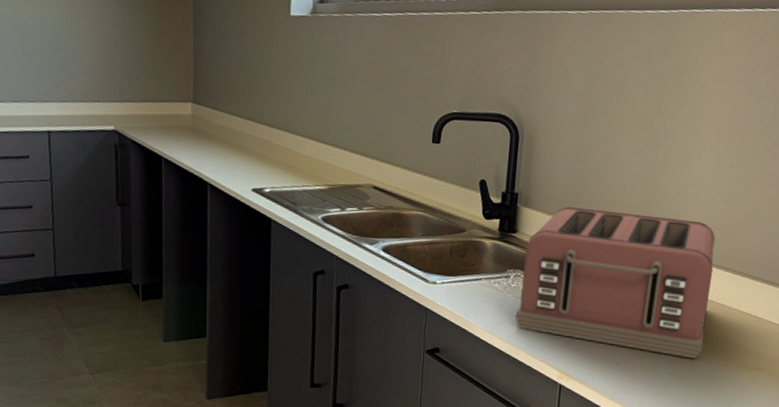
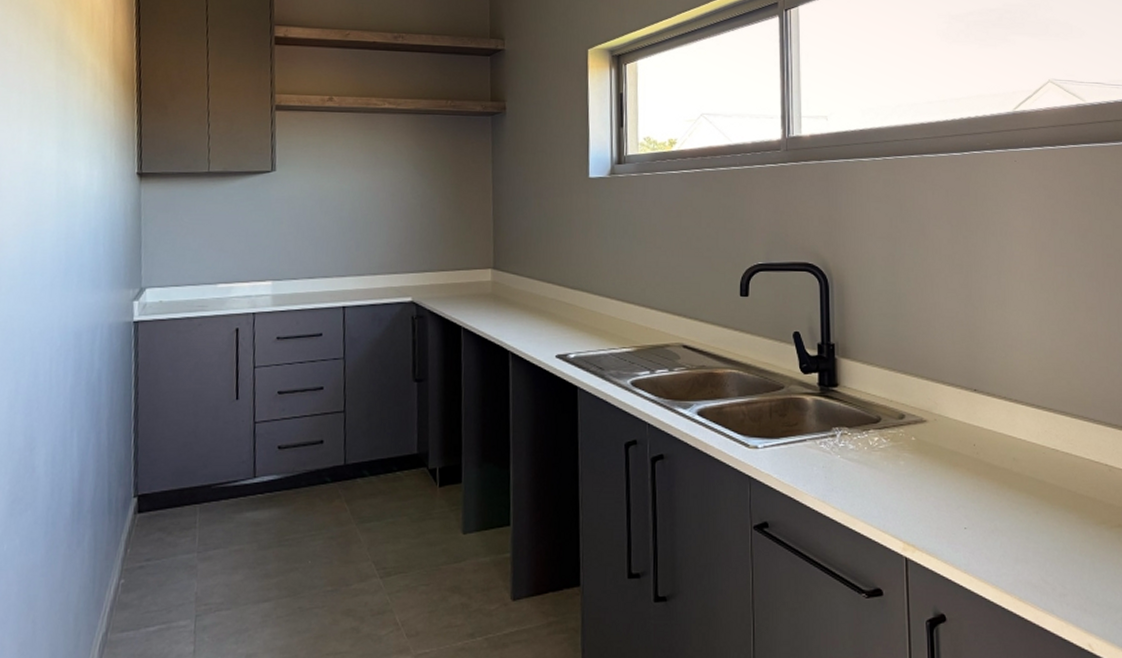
toaster: present [515,207,716,359] -> none [847,355,1056,518]

